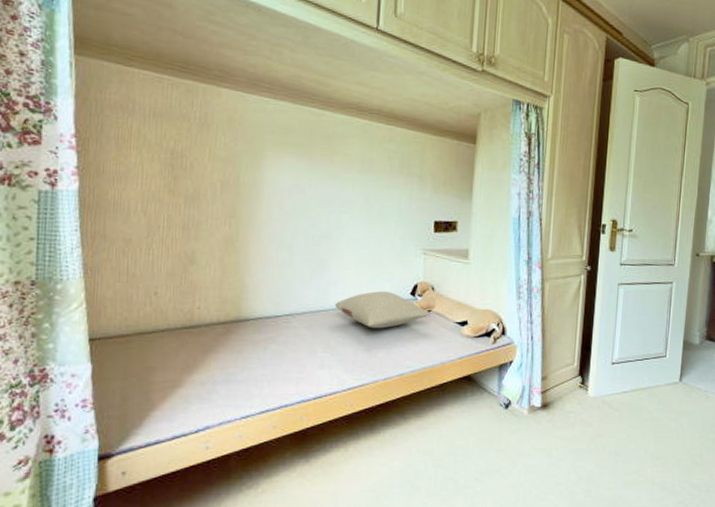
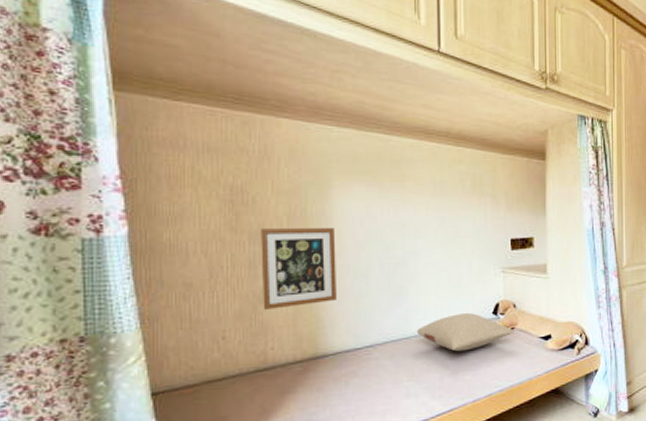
picture frame: none [193,193,265,272] -> present [261,228,336,311]

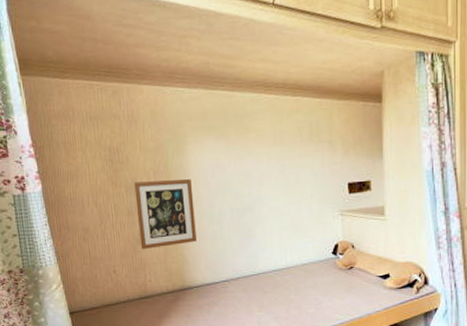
pillow: present [416,312,514,352] -> none [264,252,353,288]

